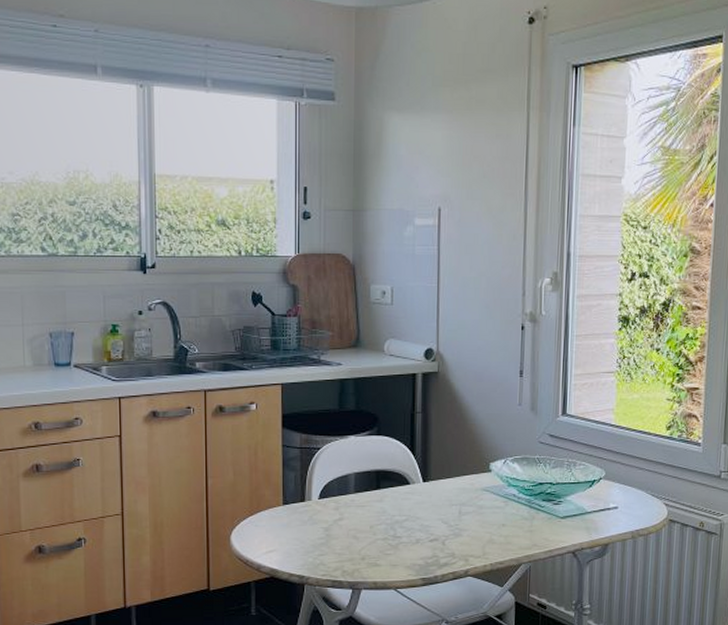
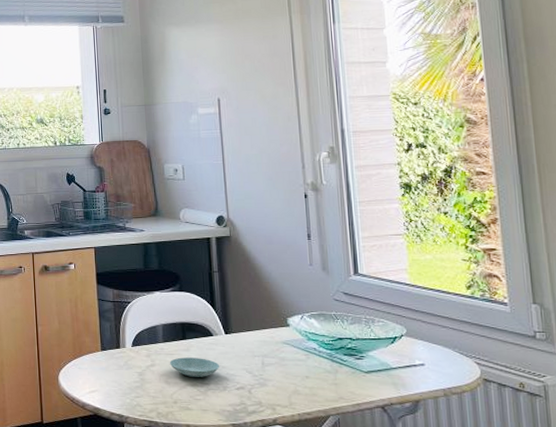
saucer: none [359,509,415,530] -> present [169,357,220,377]

